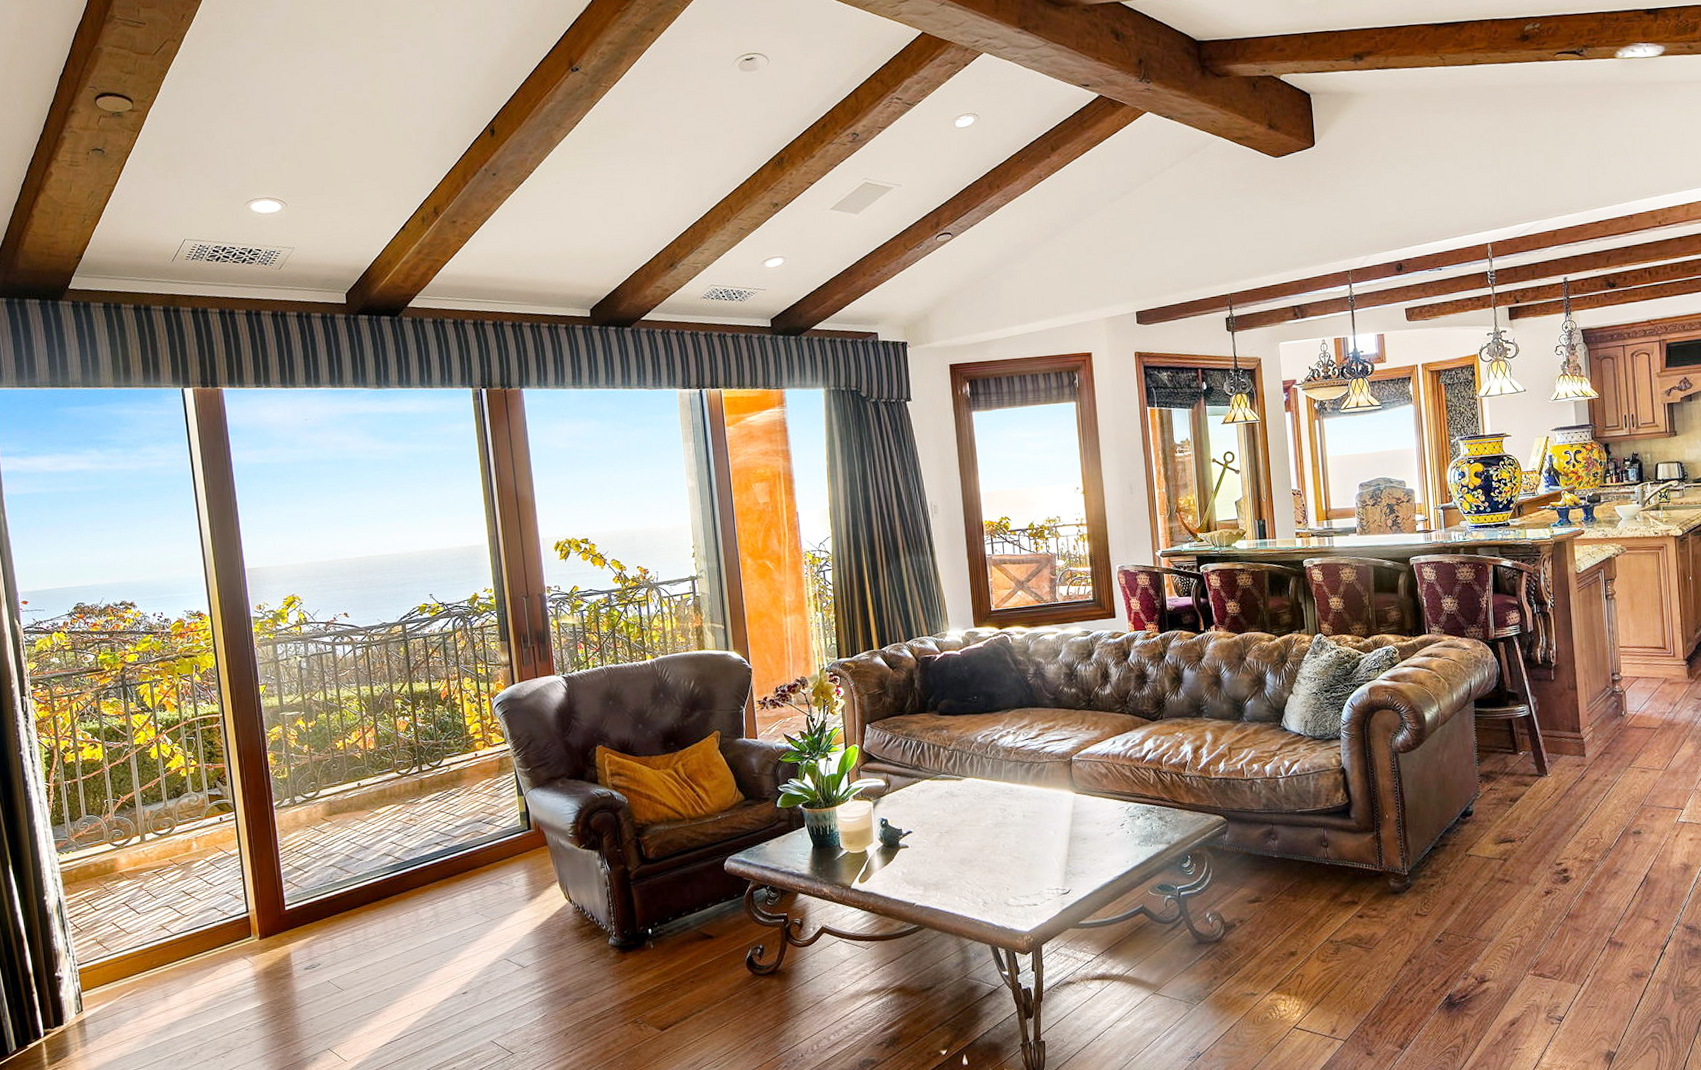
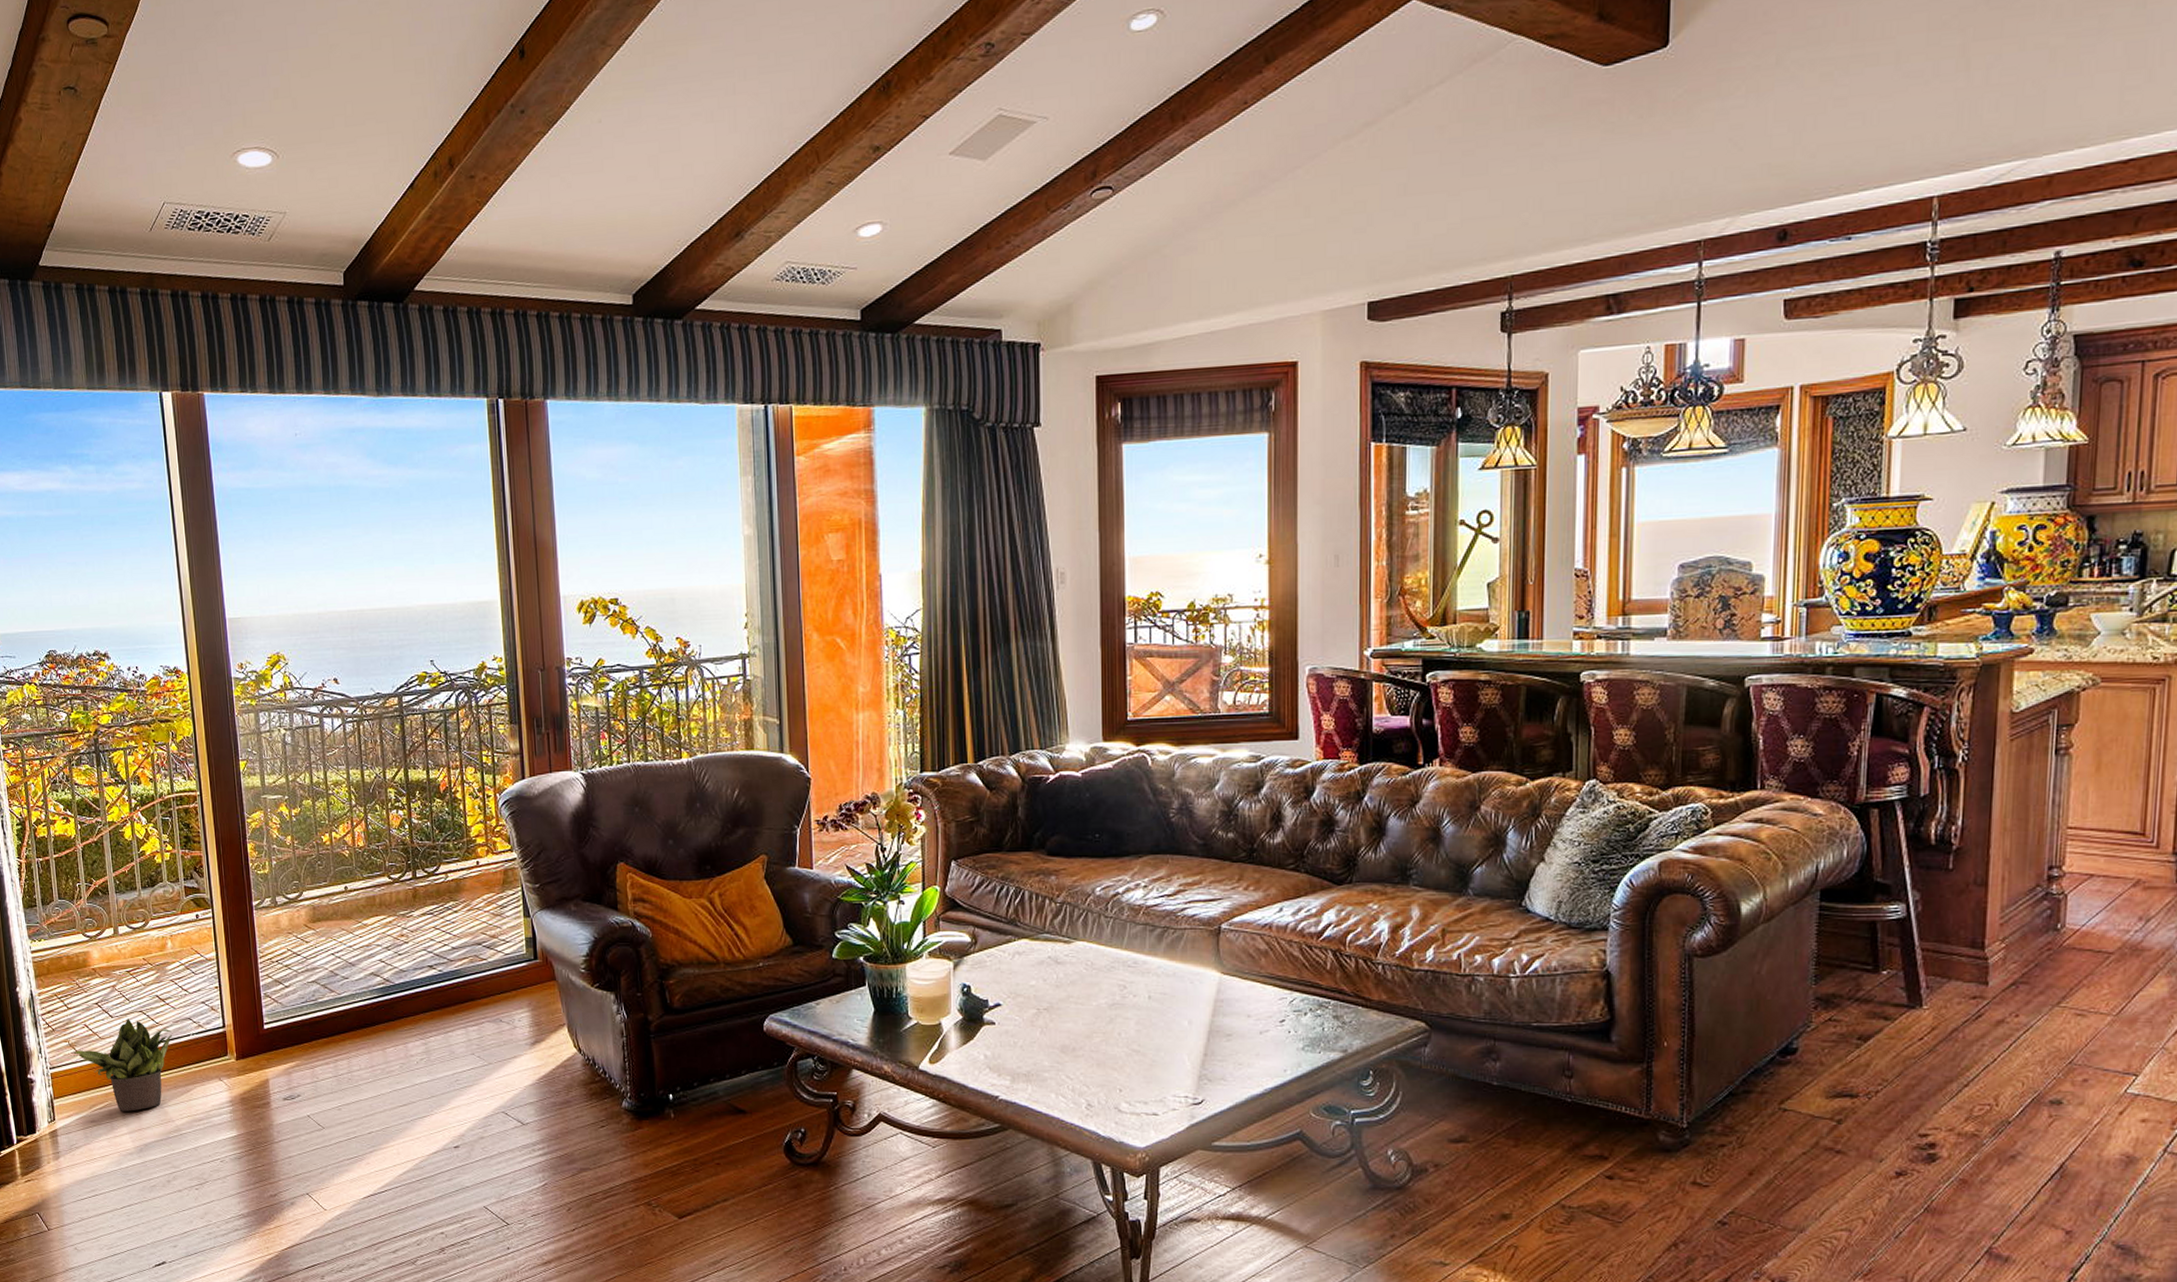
potted plant: none [99,913,199,996] -> present [71,1018,173,1112]

